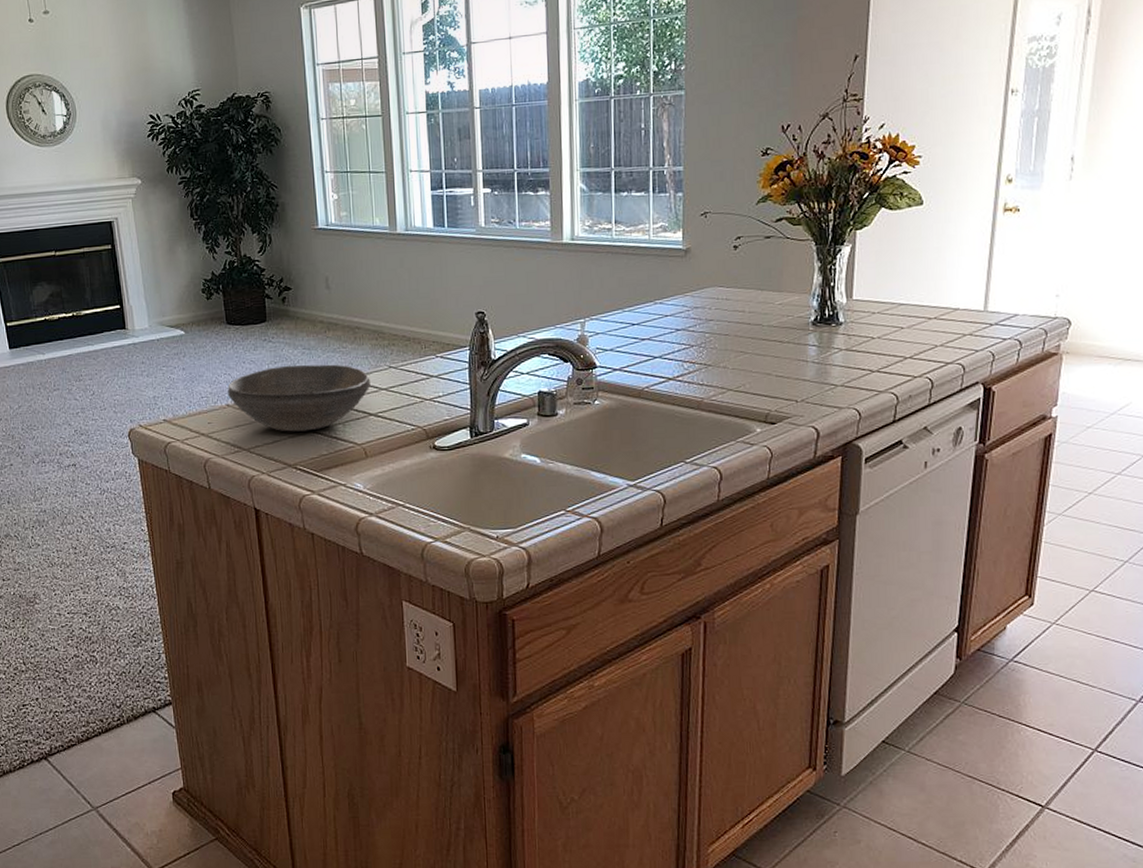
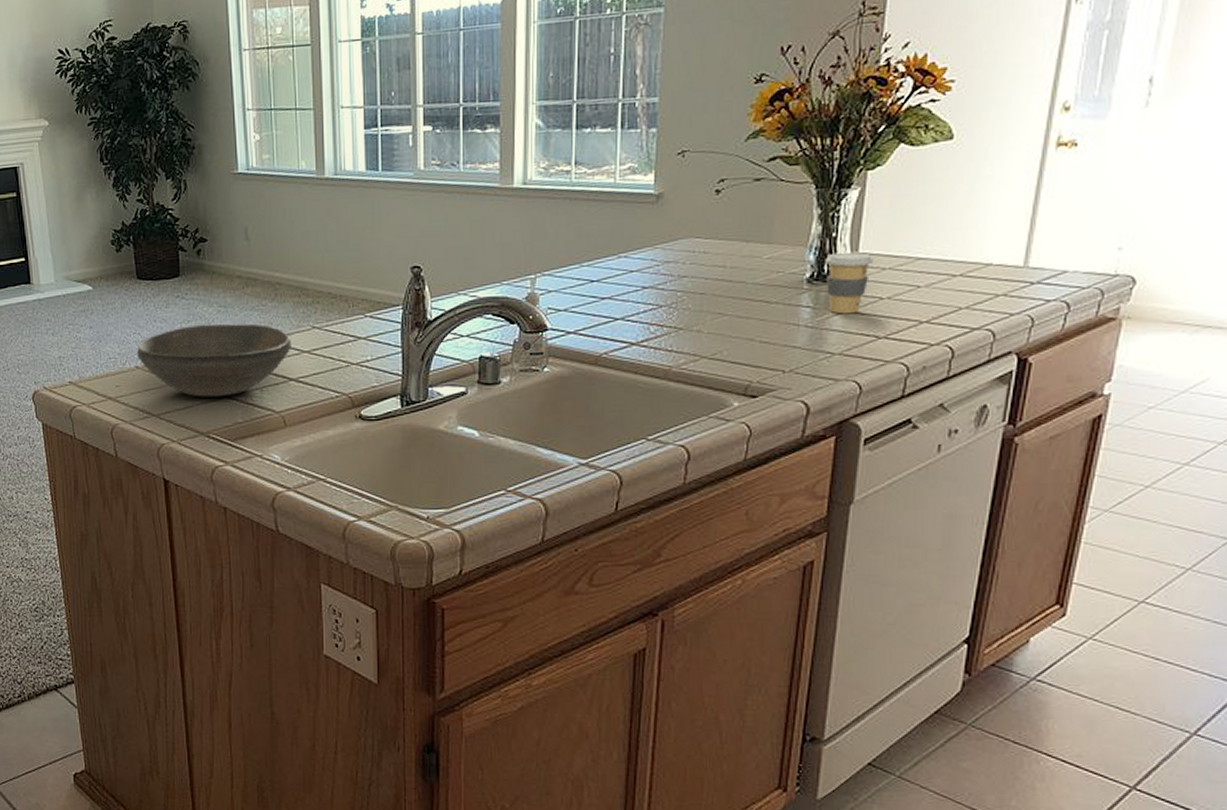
coffee cup: none [826,298,865,352] -> present [825,252,874,314]

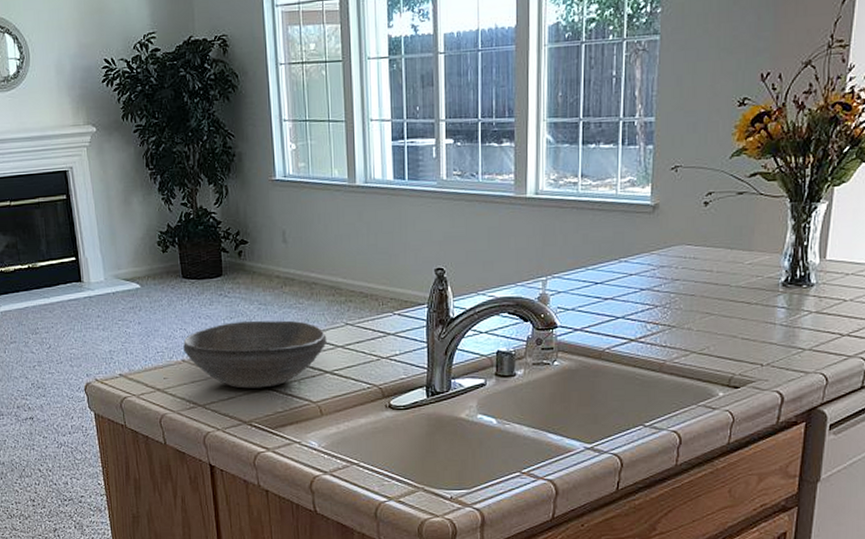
coffee cup: present [825,252,874,314] -> none [798,259,839,314]

